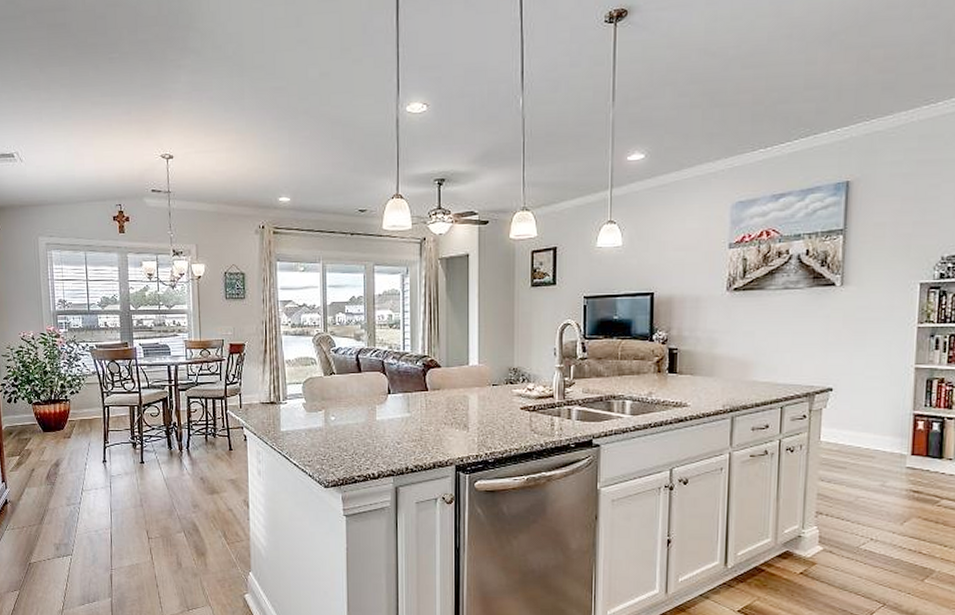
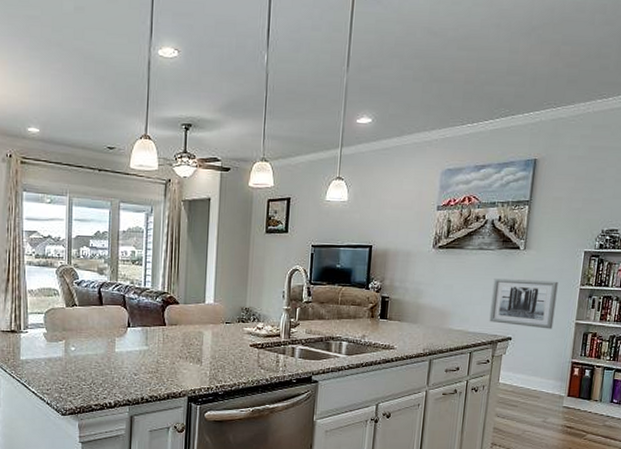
wall art: none [802,320,888,377] -> present [489,278,558,329]

